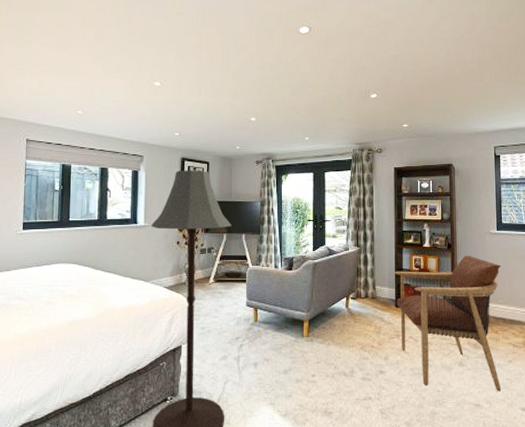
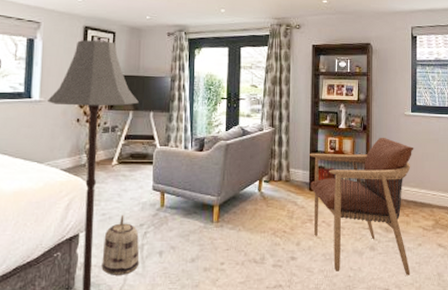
basket: none [202,329,236,384] -> present [101,215,139,275]

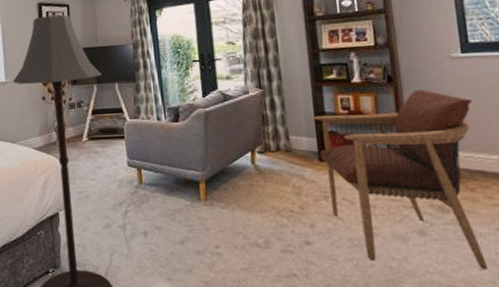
basket: present [101,215,139,275] -> none [84,193,124,256]

